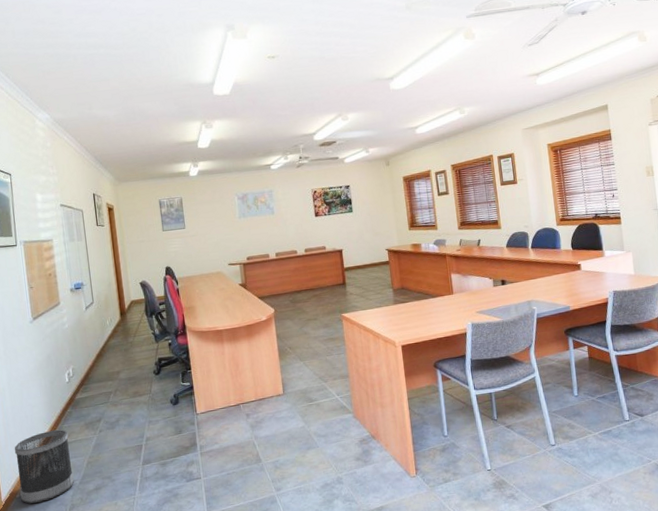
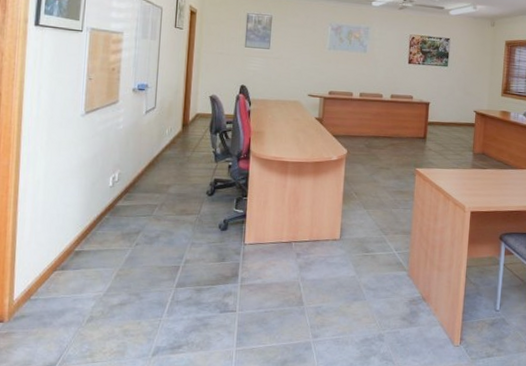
wastebasket: present [14,429,74,504] -> none [35,234,101,308]

